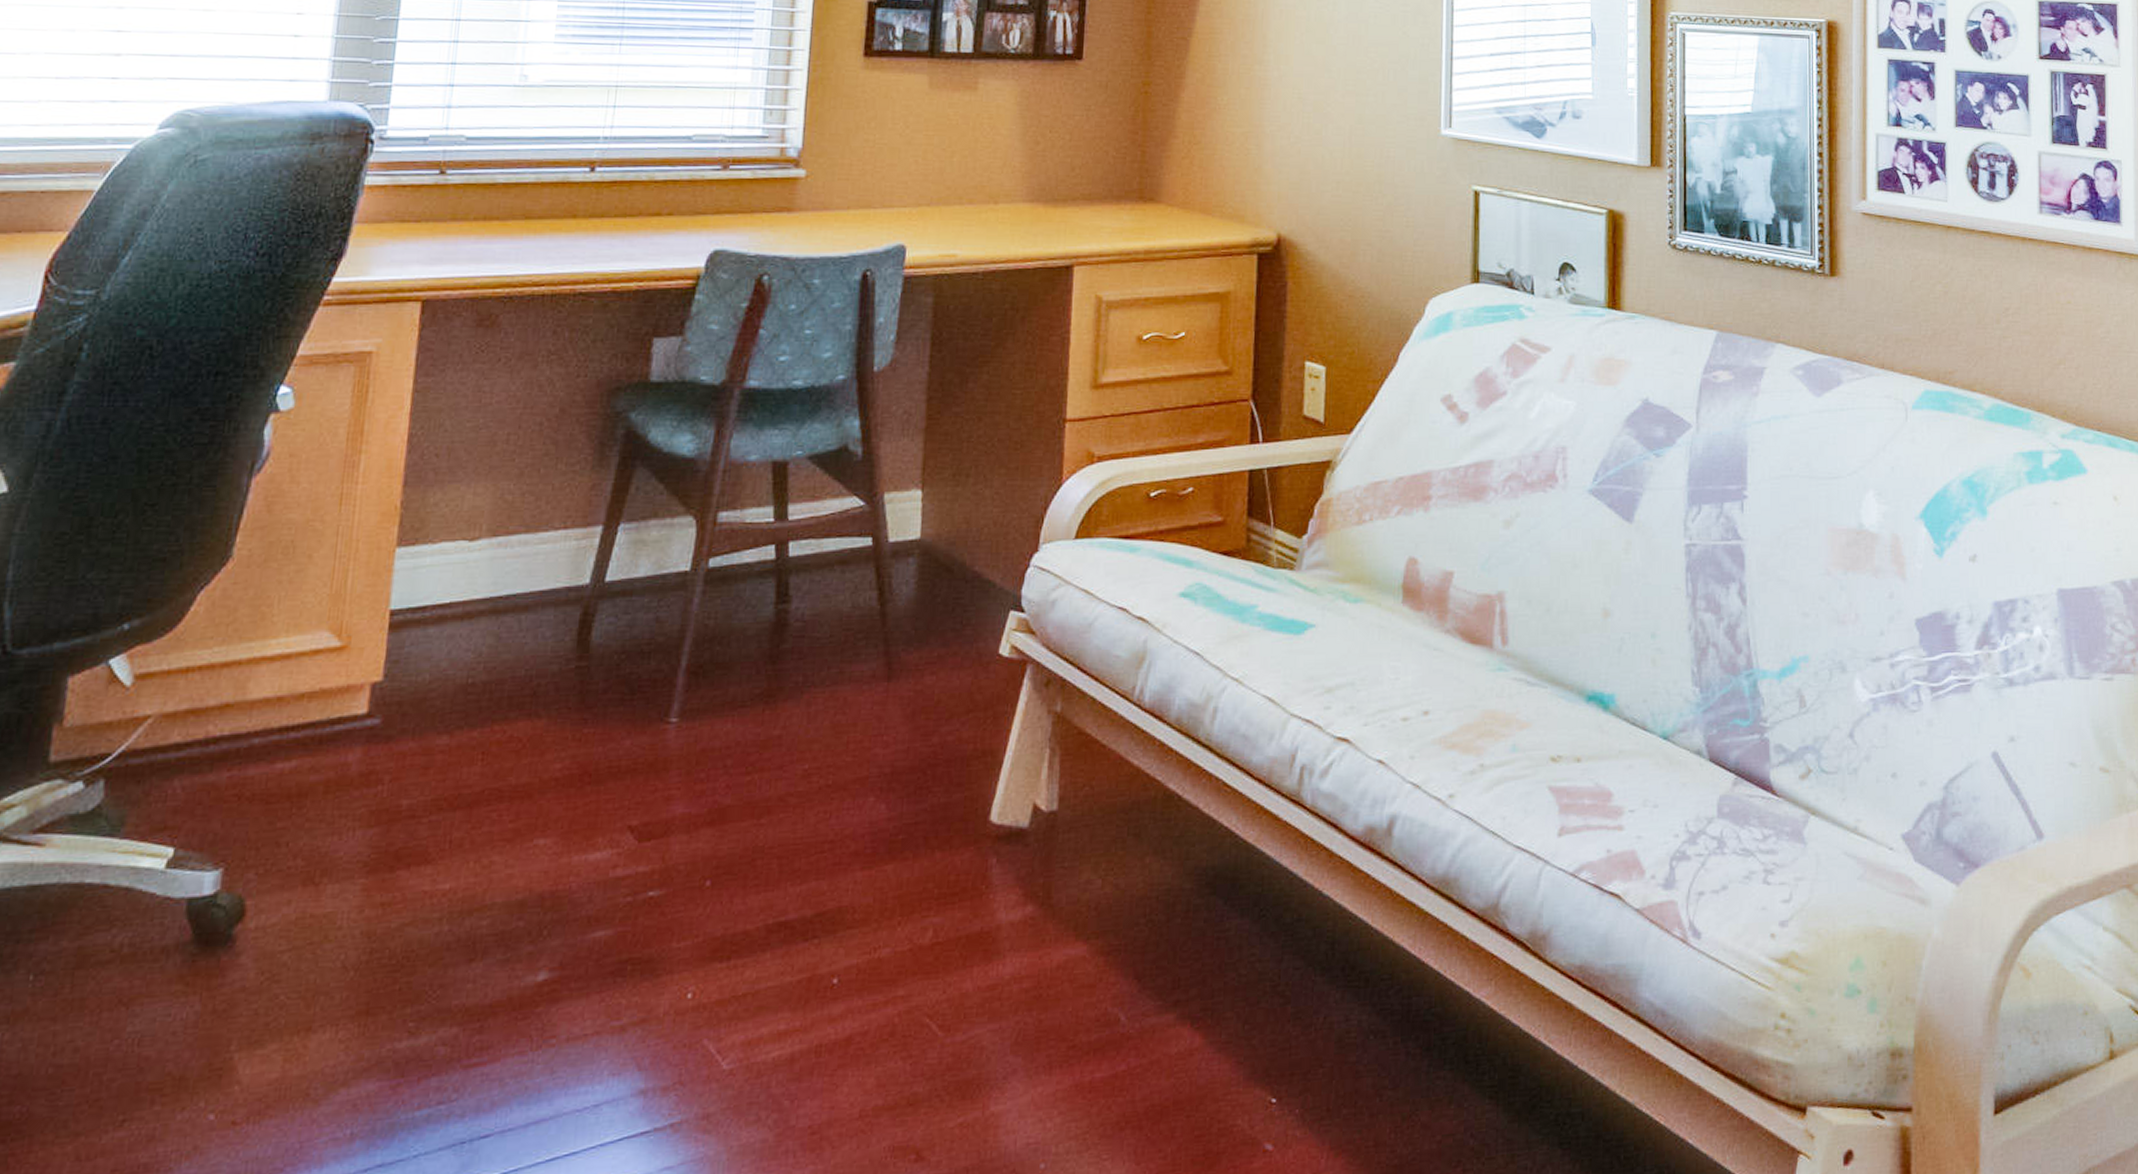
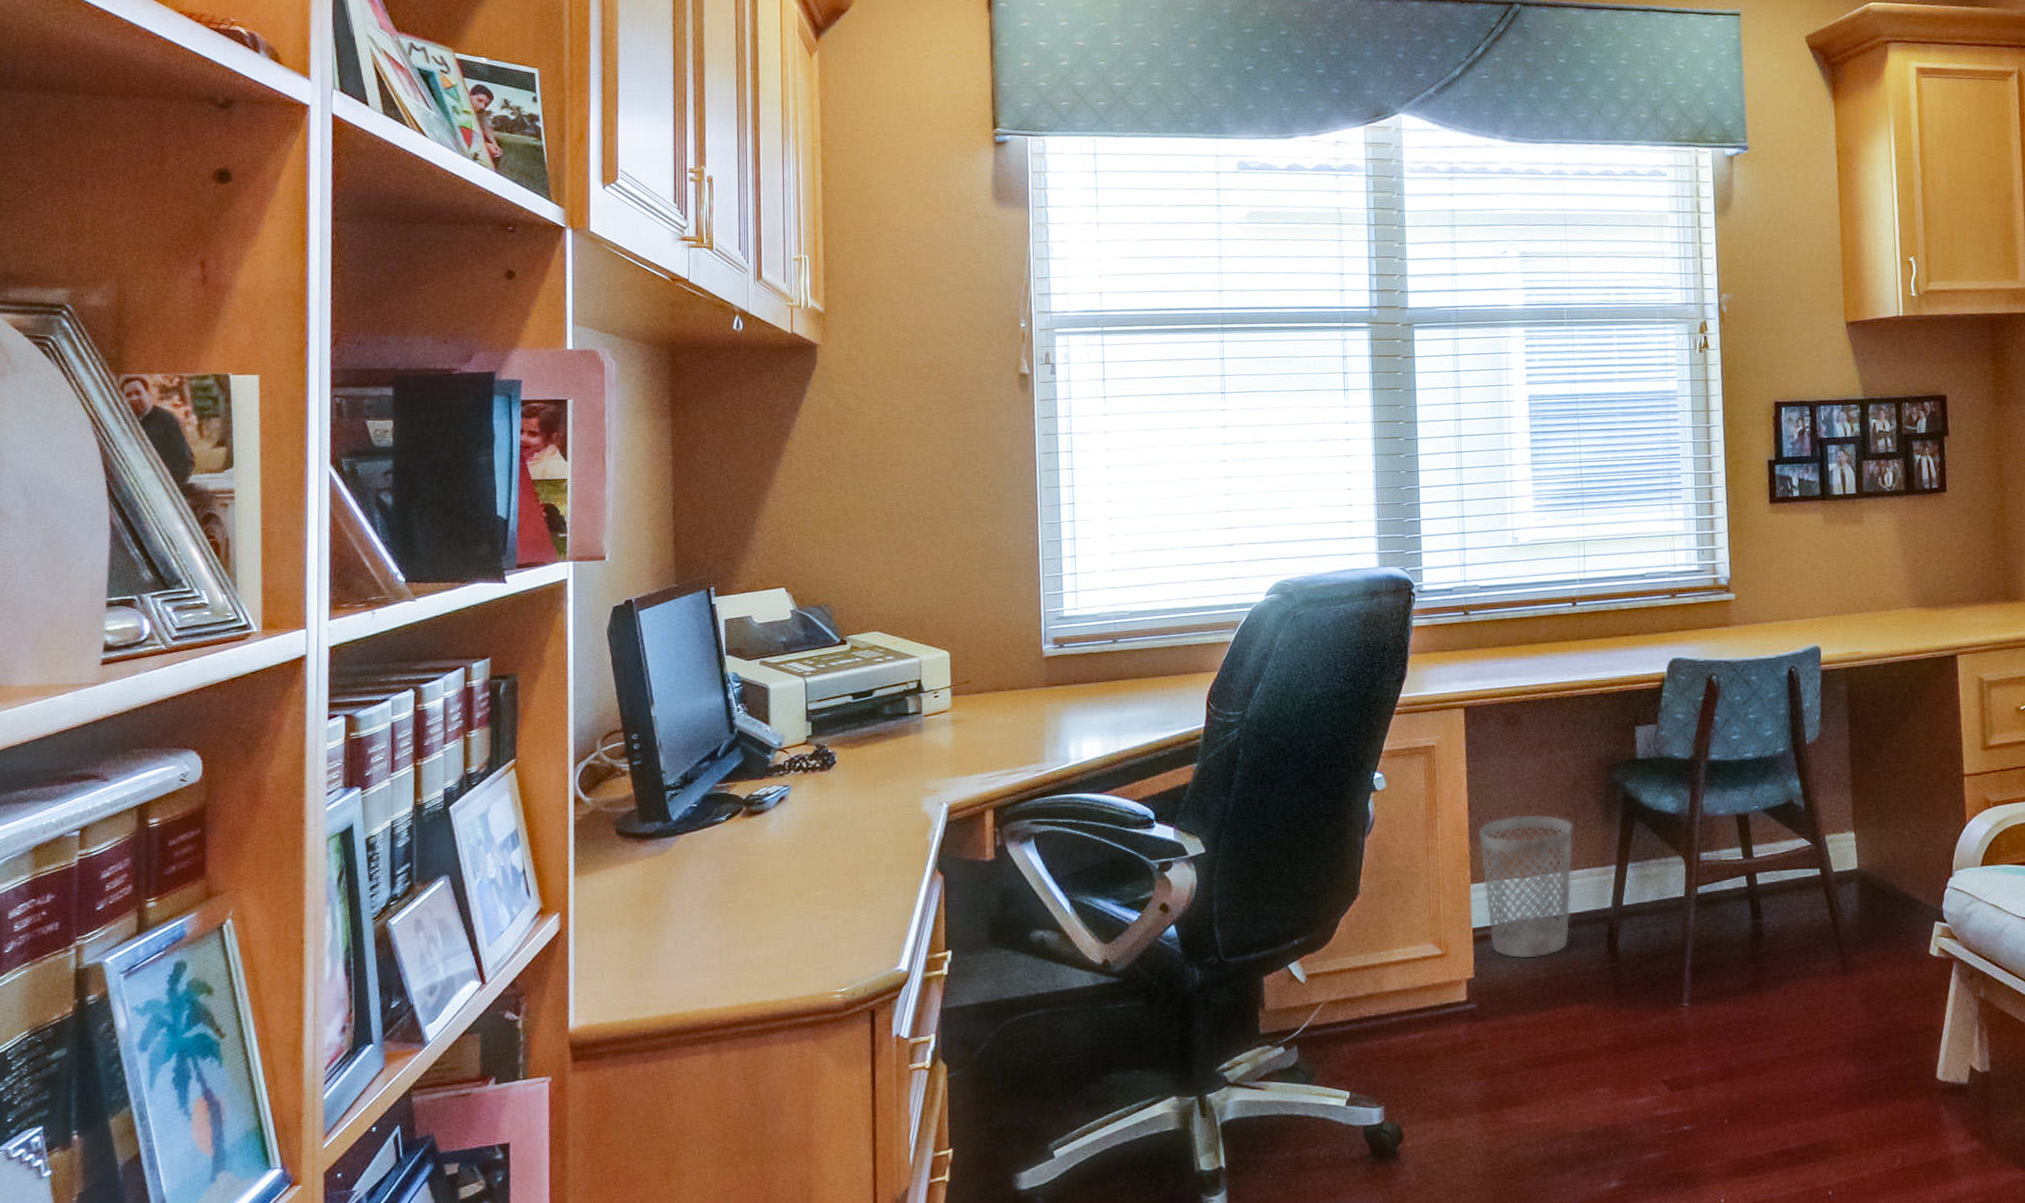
wastebasket: none [412,453,552,655] -> present [1478,814,1574,959]

